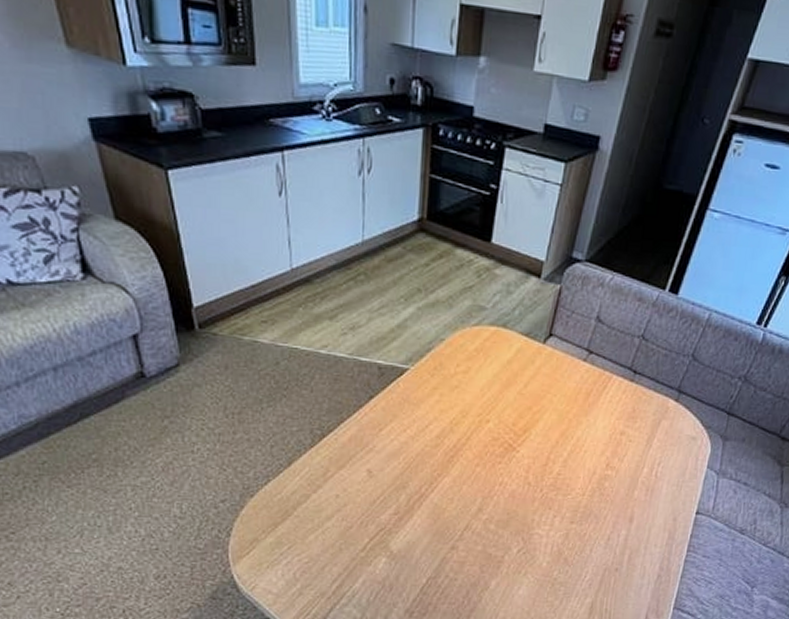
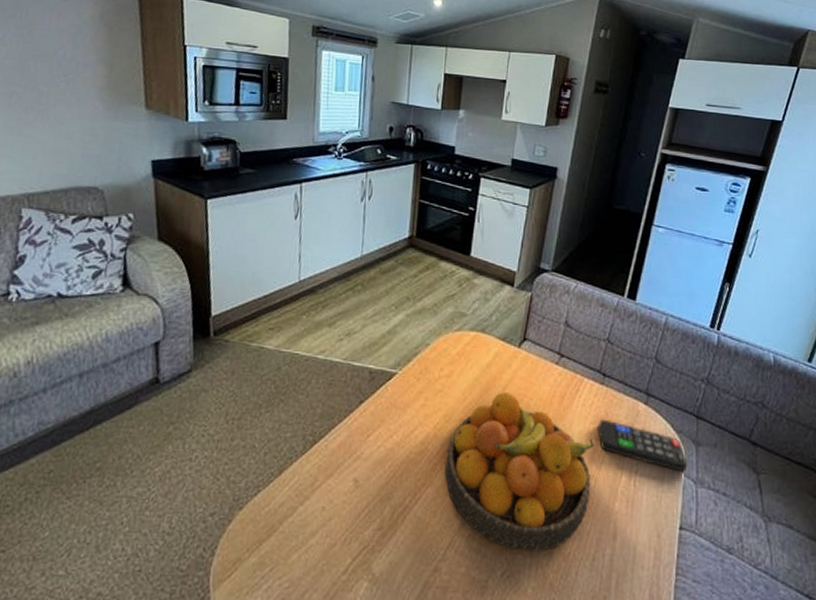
fruit bowl: none [462,389,619,532] -> present [445,392,595,551]
remote control: none [624,415,713,465] -> present [599,419,688,473]

